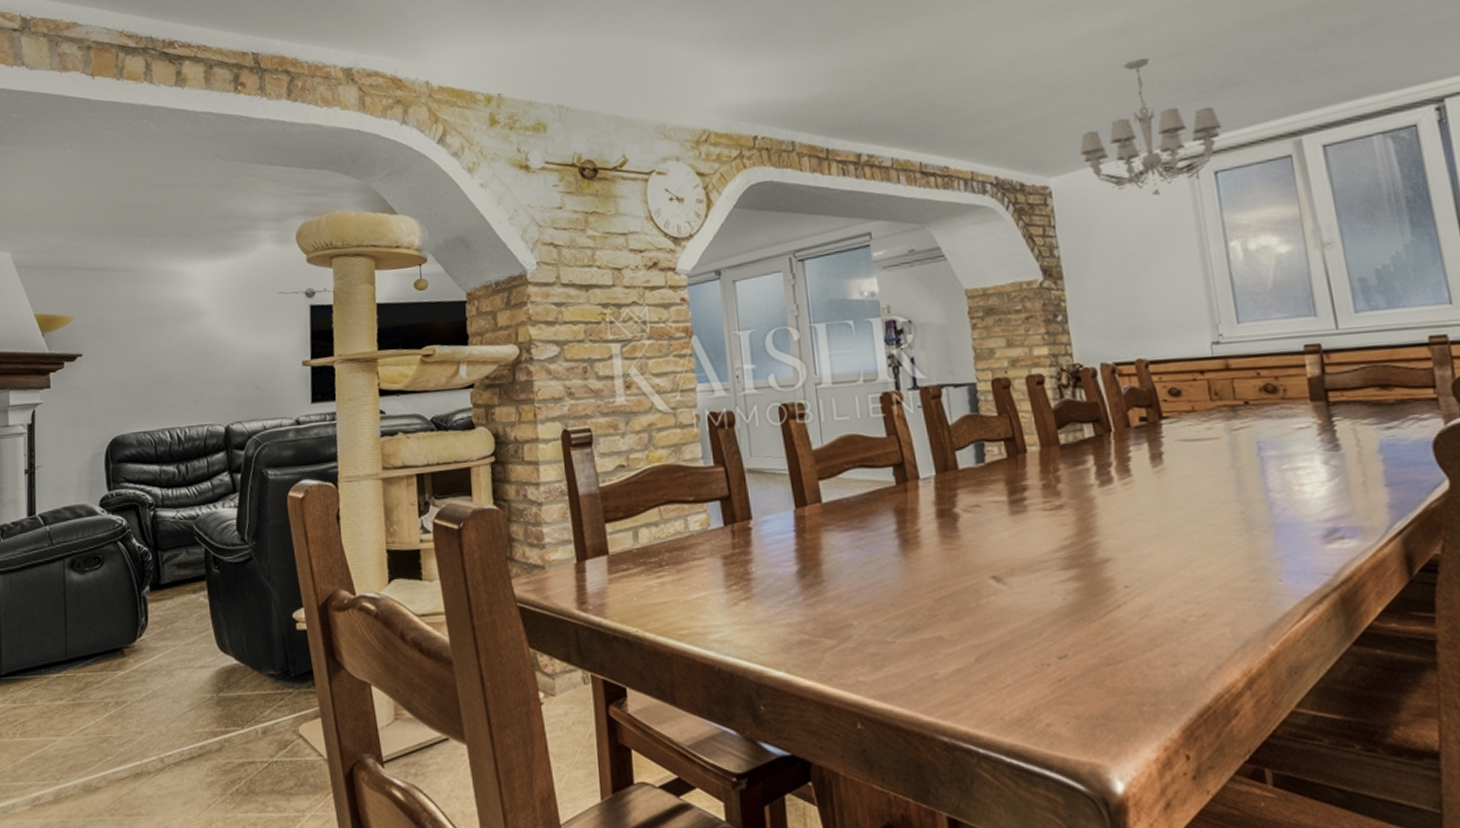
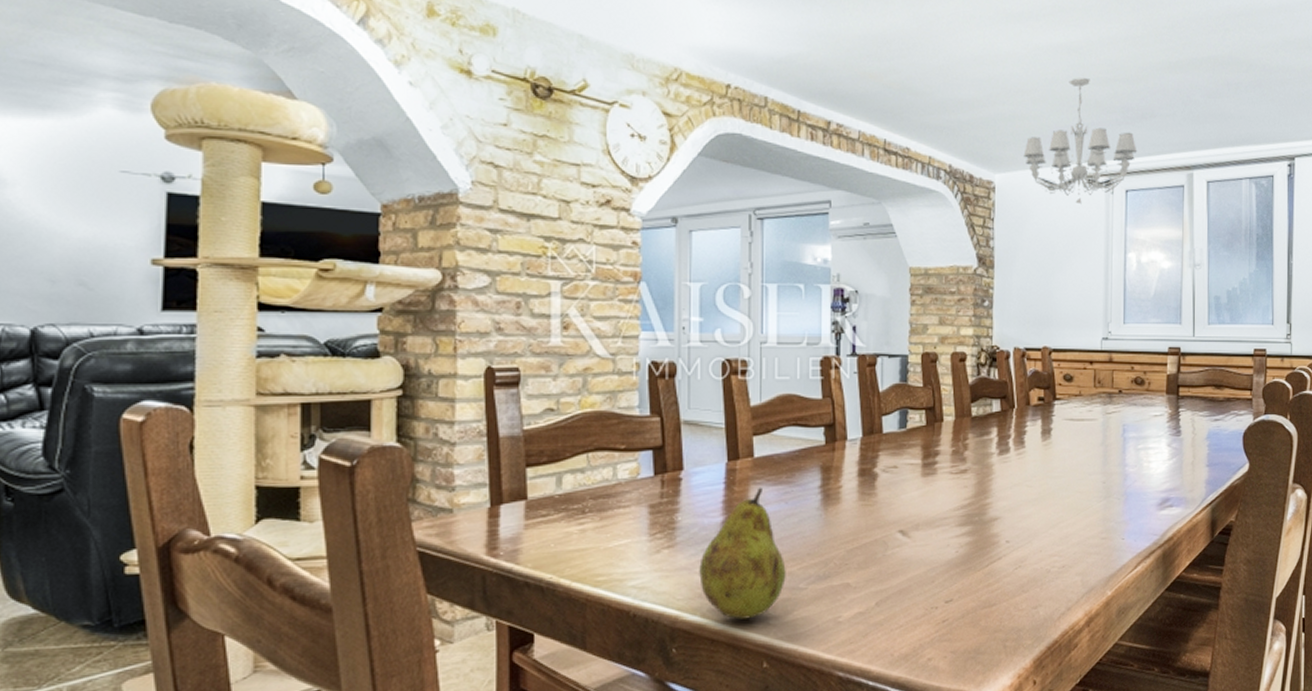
fruit: none [778,533,871,676] -> present [699,487,786,620]

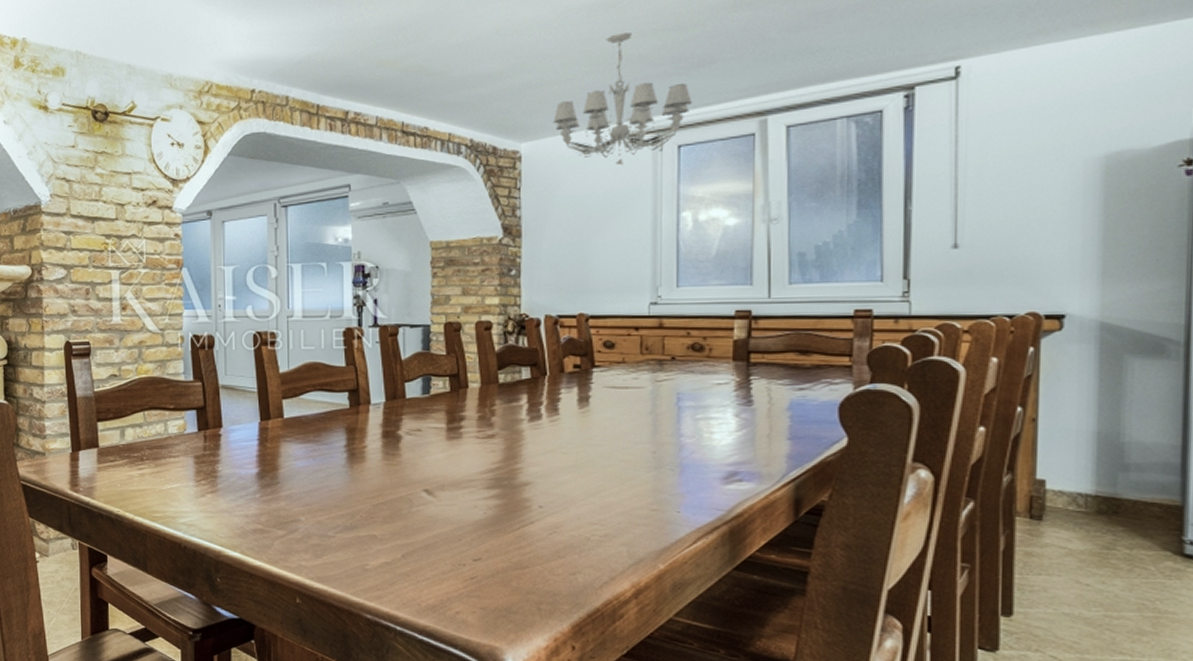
fruit: present [699,487,786,620] -> none [238,444,315,559]

